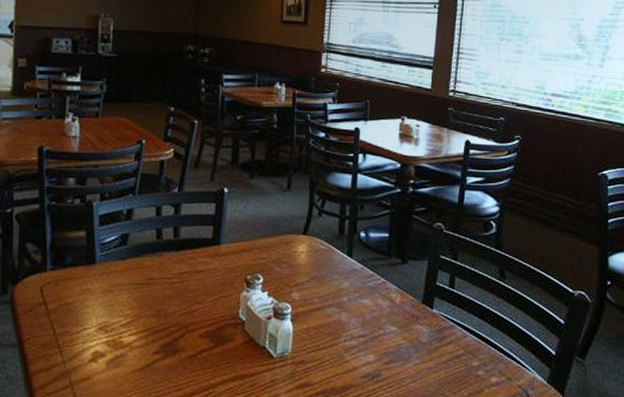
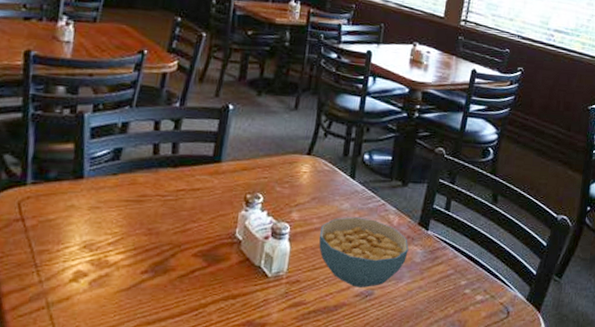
cereal bowl: none [321,296,414,368] -> present [319,217,409,288]

